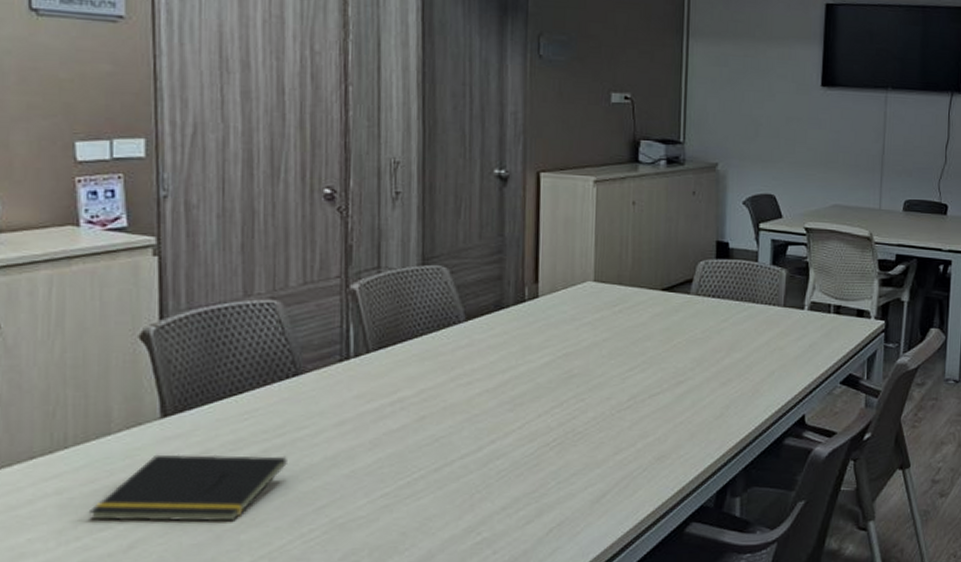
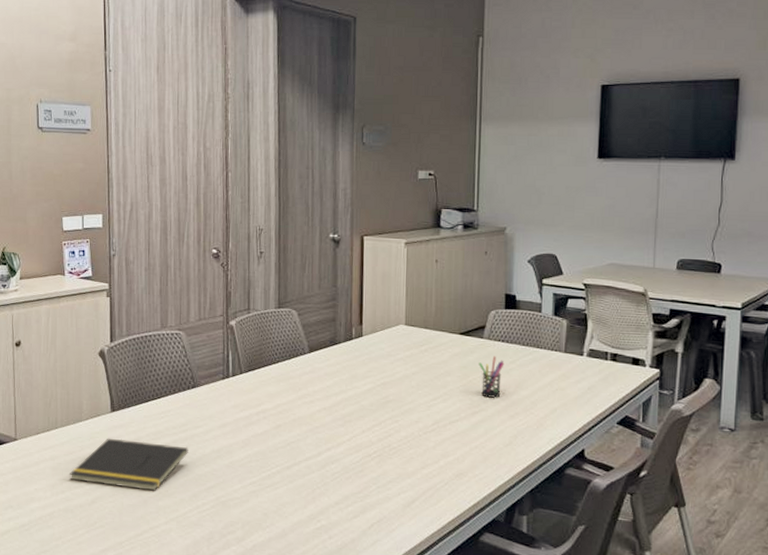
pen holder: none [685,314,715,364] -> present [479,356,504,398]

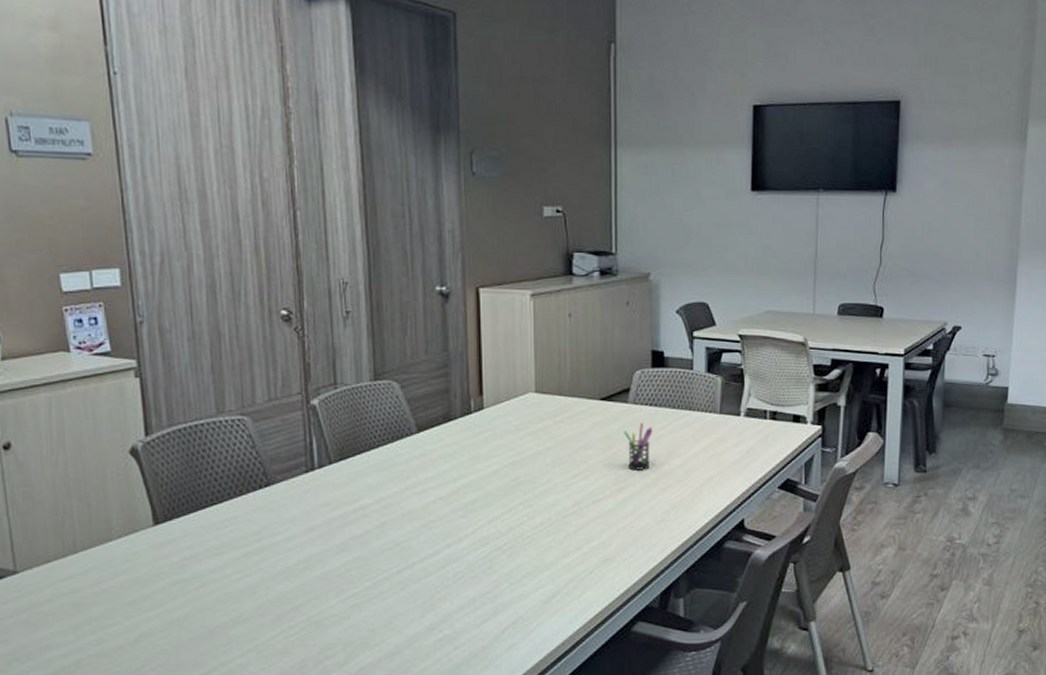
notepad: present [70,438,188,491] -> none [100,558,266,619]

